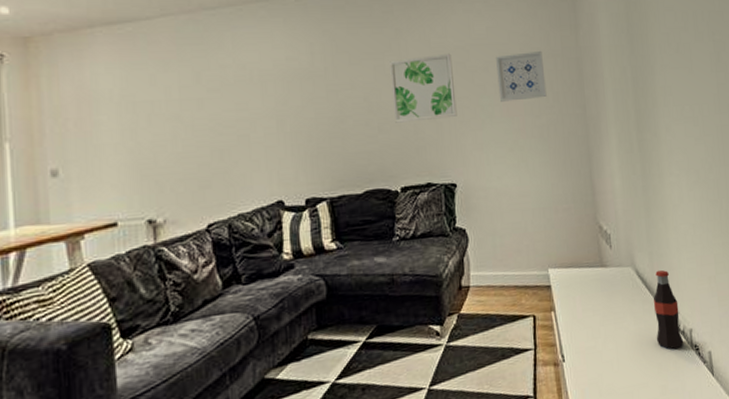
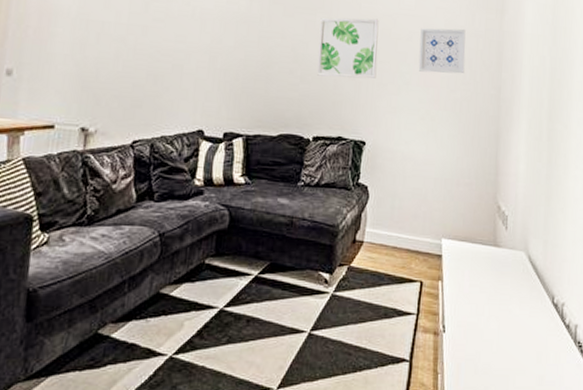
bottle: present [653,270,684,349] -> none [539,259,568,341]

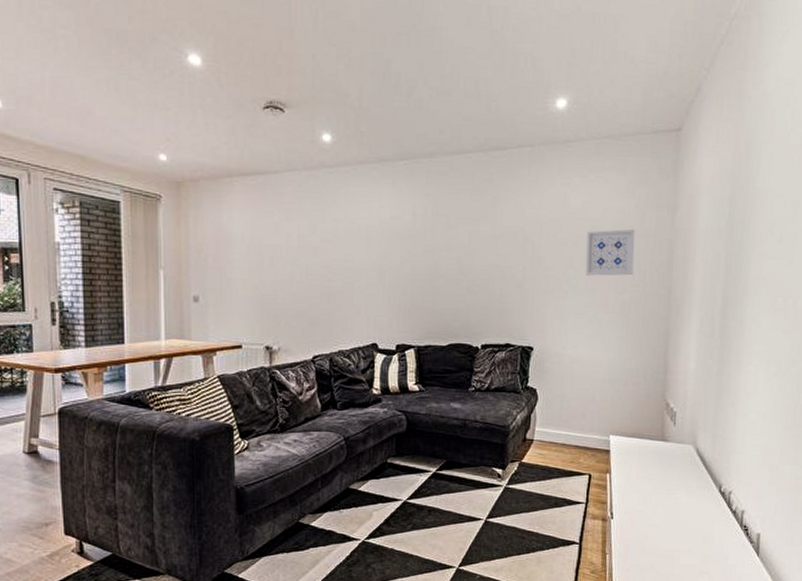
wall art: present [317,17,379,79] -> none [483,224,544,286]

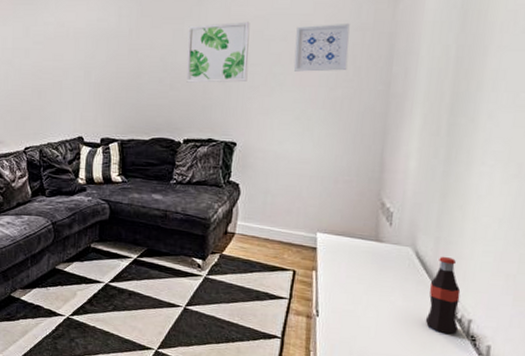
wall art: none [483,224,544,286] -> present [186,21,250,83]
bottle: none [706,452,735,525] -> present [425,256,461,334]

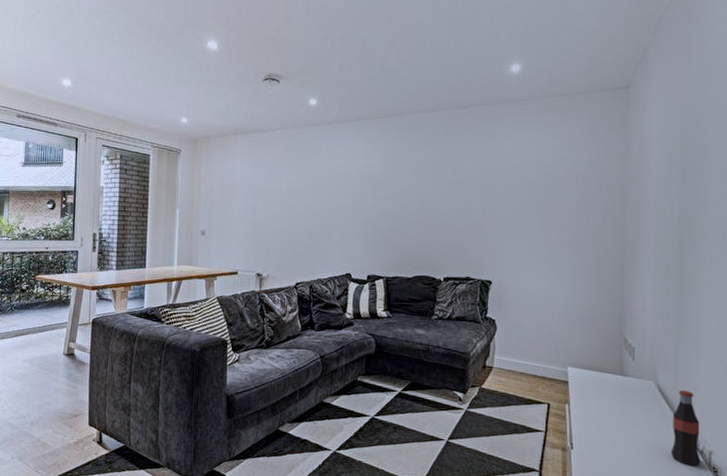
wall art: present [186,21,250,83] -> none [445,172,501,226]
wall art: present [293,23,350,72] -> none [540,175,588,218]

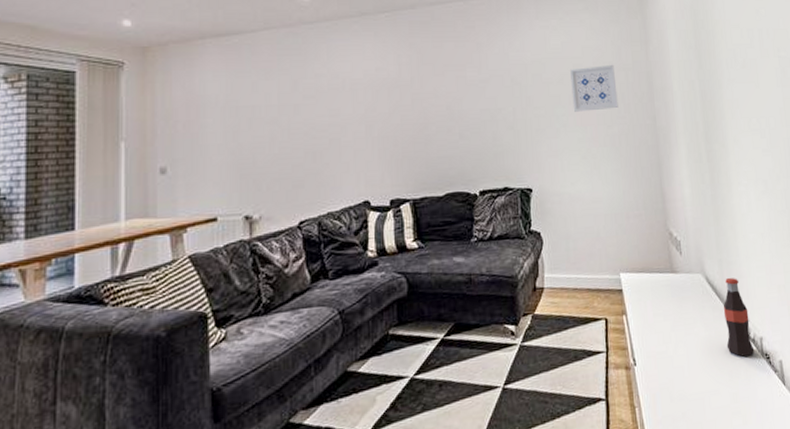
wall art: none [540,175,588,218] -> present [570,64,618,112]

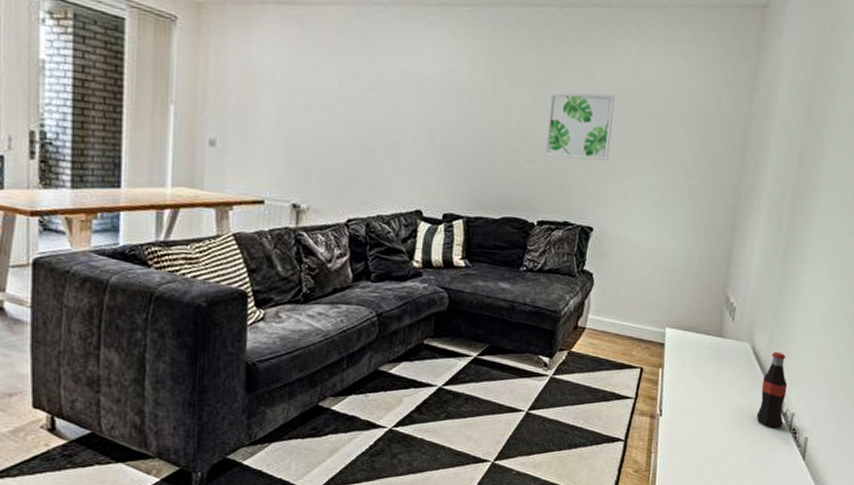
wall art: none [471,66,533,130] -> present [544,91,616,161]
wall art: present [570,64,618,112] -> none [655,106,711,159]

